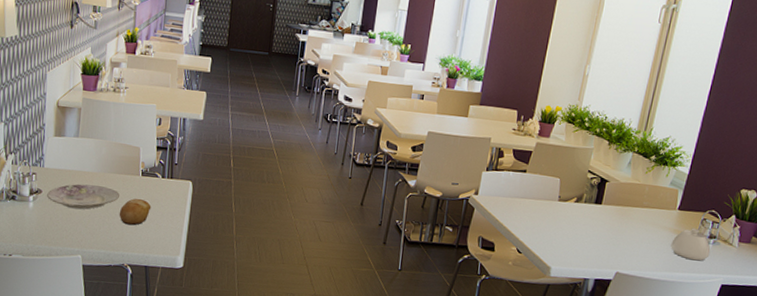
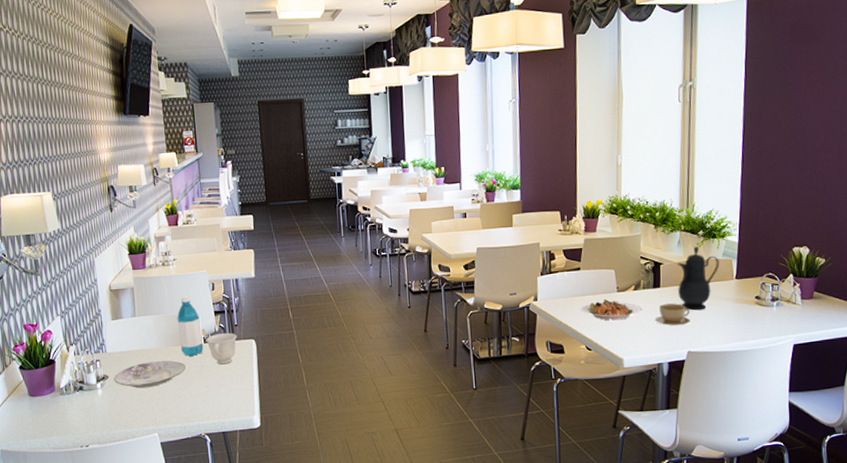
water bottle: none [117,125,141,187] -> present [177,295,204,357]
bread roll: present [119,198,152,225] -> none [188,366,219,394]
teacup: none [144,169,176,201] -> present [206,332,238,365]
salad: none [518,206,580,229] -> present [580,299,643,321]
teacup: none [590,221,626,246] -> present [655,303,690,326]
coffeepot: none [618,171,666,235] -> present [677,247,719,311]
sugar bowl: present [670,228,711,261] -> none [736,294,776,326]

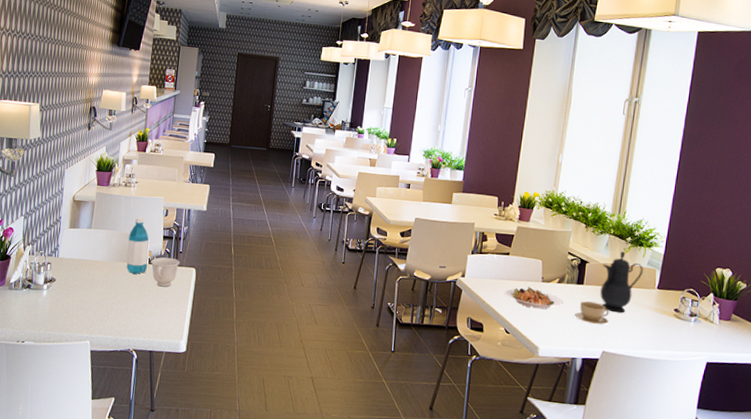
plate: present [114,360,186,389] -> none [60,272,127,297]

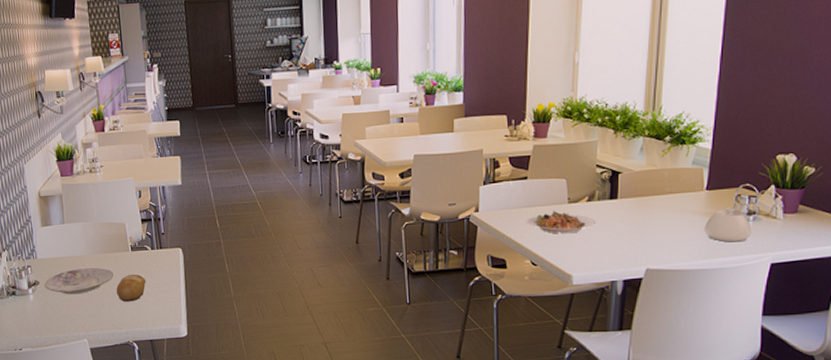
plate: none [60,272,127,297] -> present [44,268,114,295]
water bottle: present [126,216,149,275] -> none [104,203,131,265]
bread roll: none [126,285,157,311] -> present [116,274,146,302]
teacup: present [151,257,181,287] -> none [133,240,165,273]
teacup: present [575,301,609,325] -> none [610,216,651,240]
coffeepot: present [600,252,644,314] -> none [638,154,688,225]
sugar bowl: none [653,306,693,339] -> present [704,206,752,242]

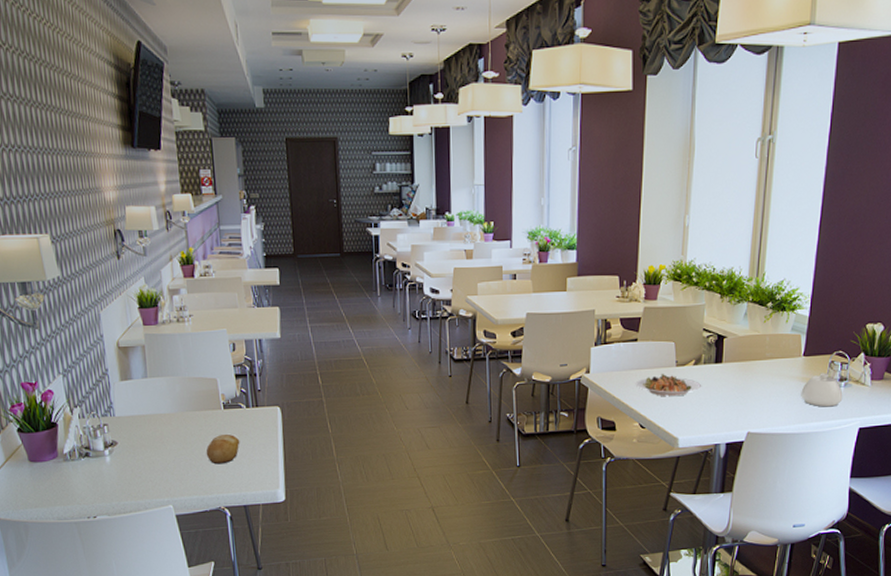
plate: present [44,268,114,295] -> none [123,427,203,456]

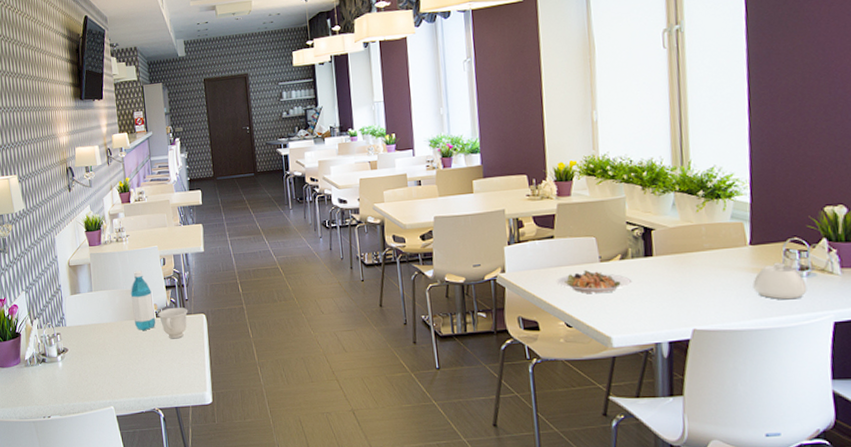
water bottle: none [193,356,224,424] -> present [130,270,156,331]
bread roll: present [206,435,240,465] -> none [141,341,171,369]
teacup: none [225,398,261,433] -> present [158,307,189,339]

